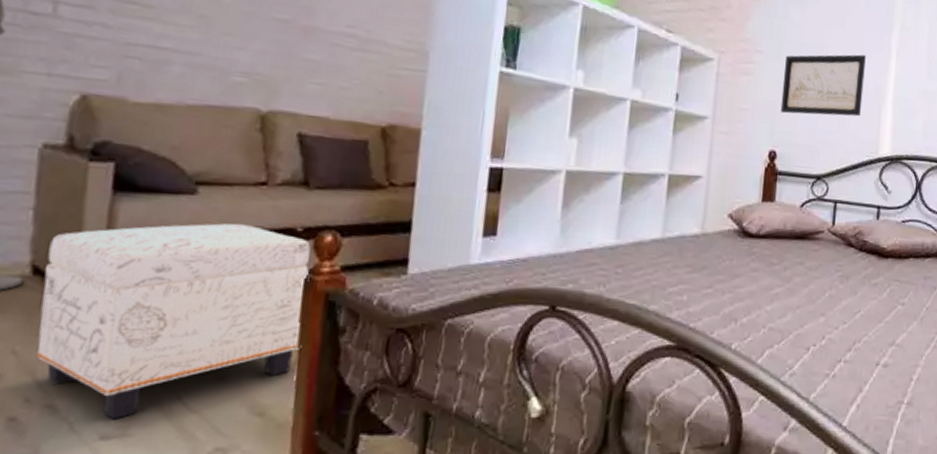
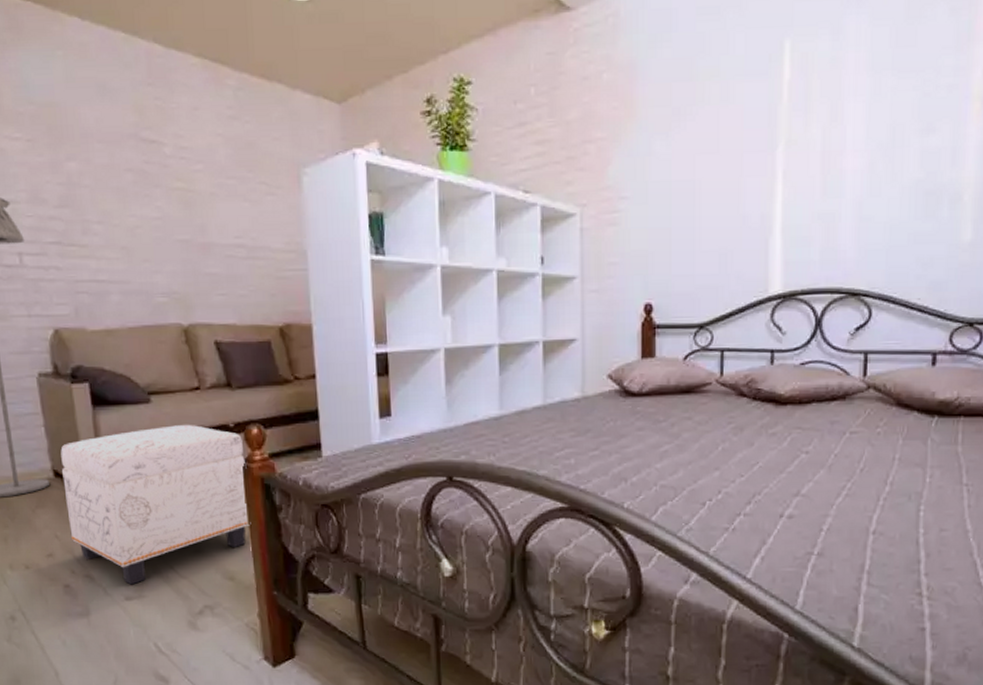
wall art: present [780,54,866,117] -> none [653,182,746,262]

